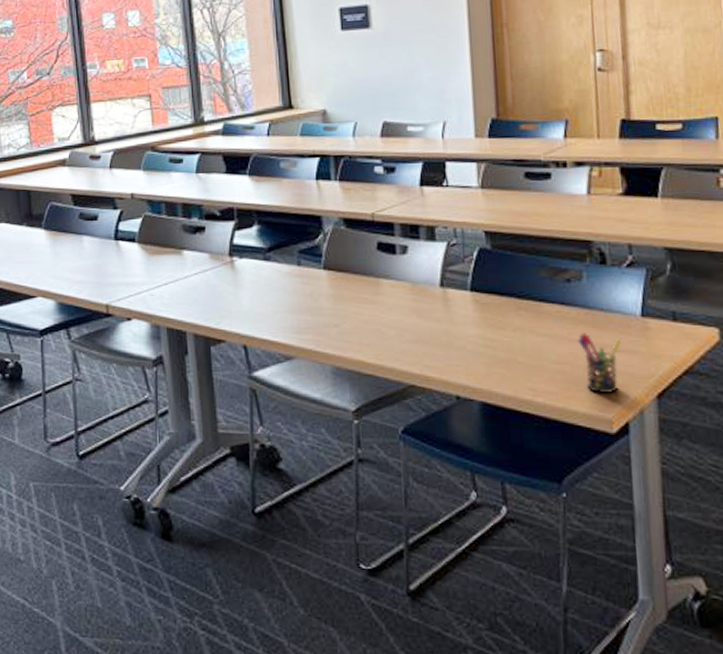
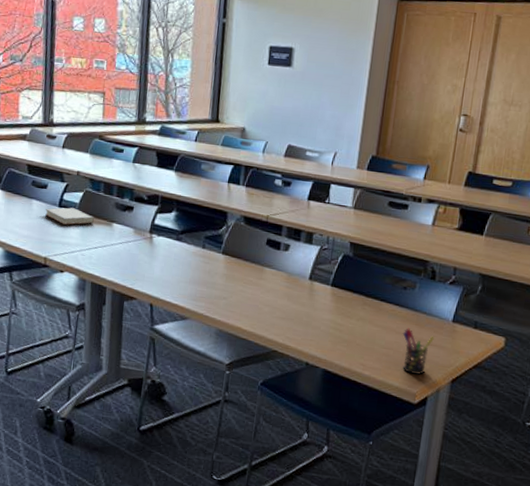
book: none [100,239,159,261] -> present [45,207,94,225]

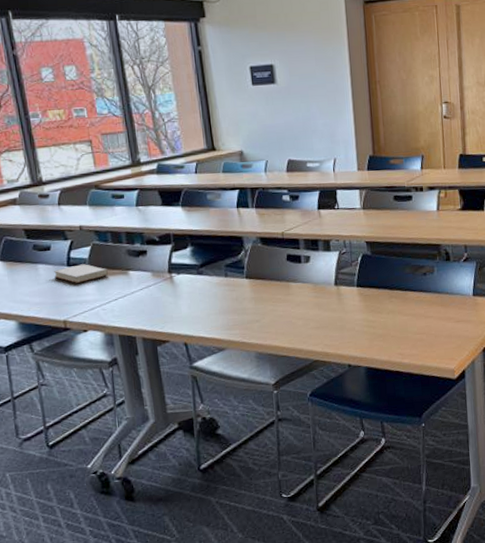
pen holder: present [402,328,434,376] -> none [431,310,460,353]

